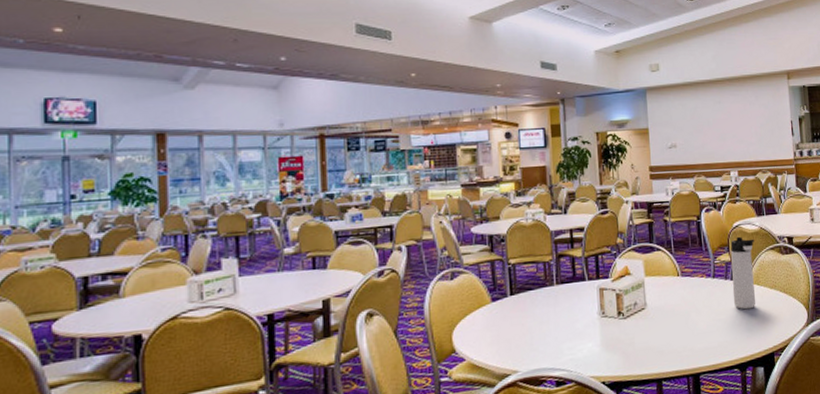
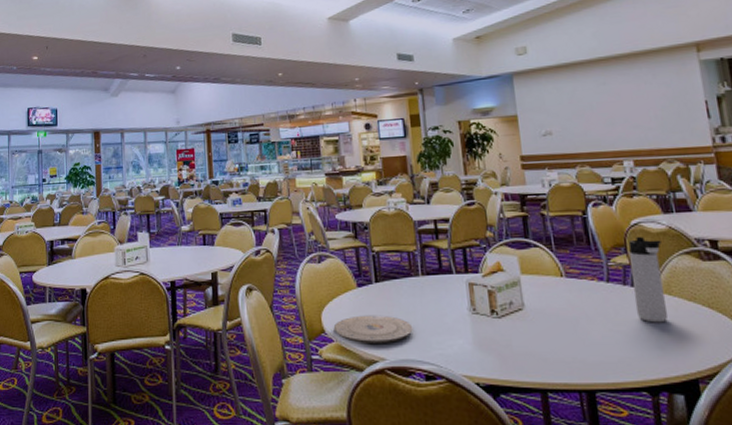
plate: none [465,327,546,359] -> present [333,315,413,343]

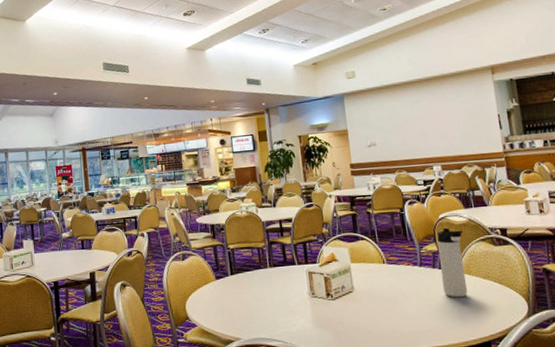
plate: present [333,315,413,343] -> none [196,302,263,327]

